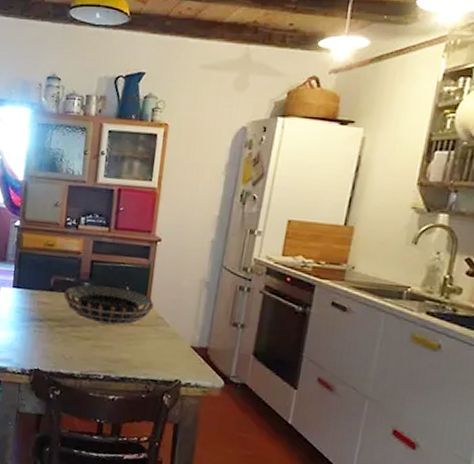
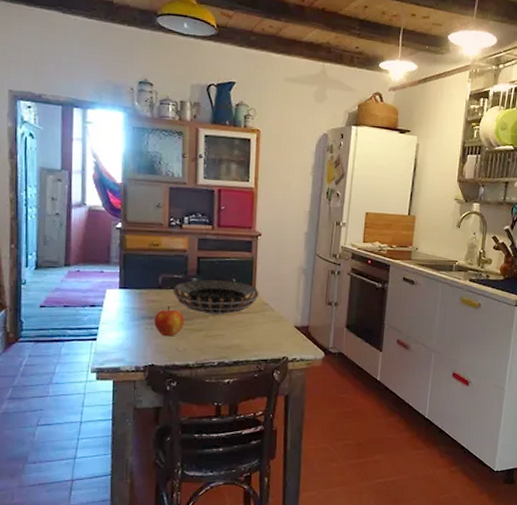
apple: none [43,309,73,343] -> present [154,306,185,337]

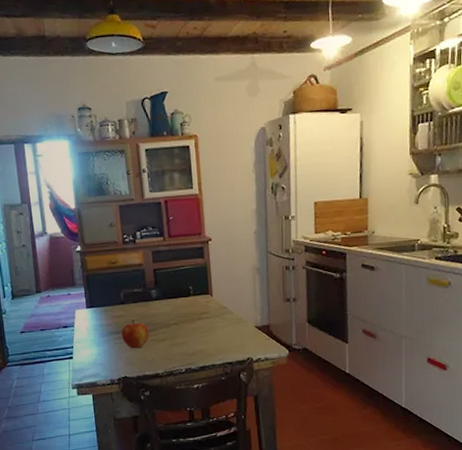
decorative bowl: present [173,280,259,315] -> none [135,288,217,324]

